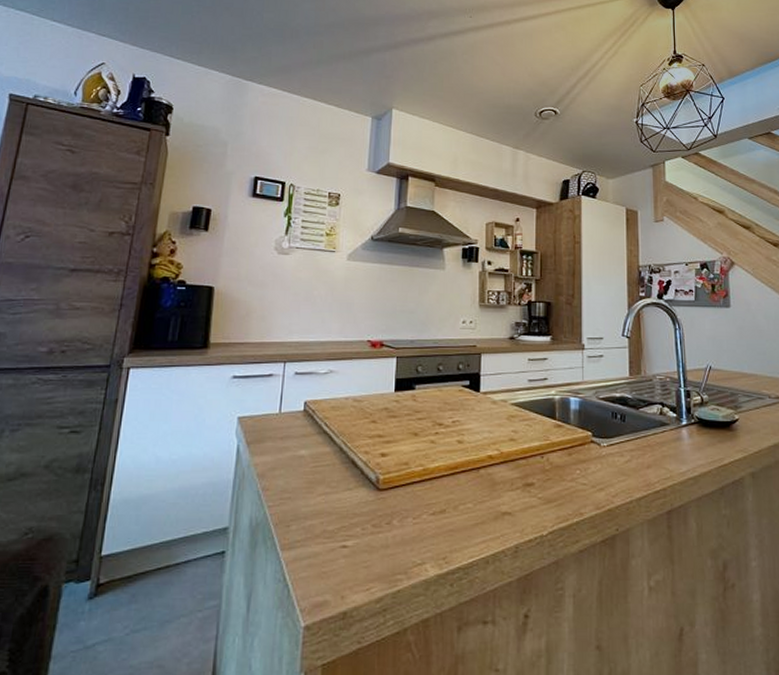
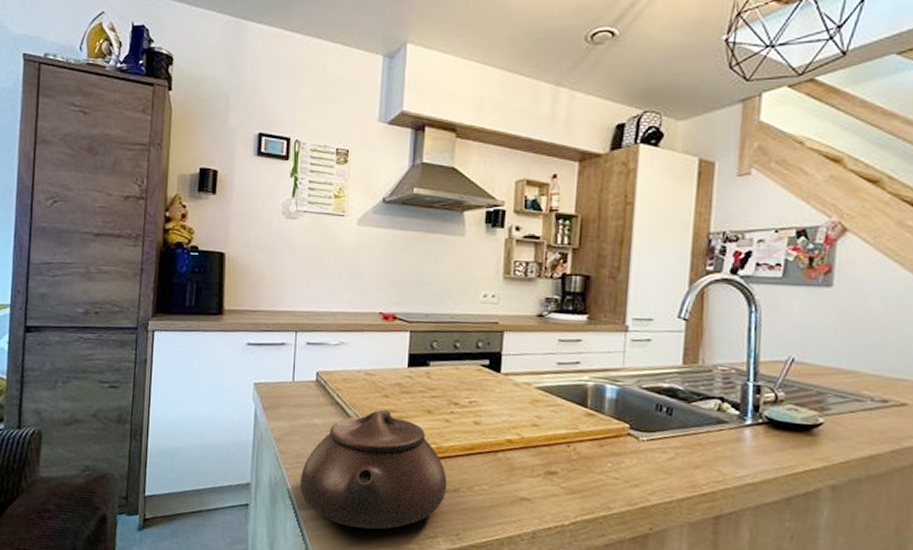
teapot: none [283,435,434,565] -> present [299,409,447,530]

